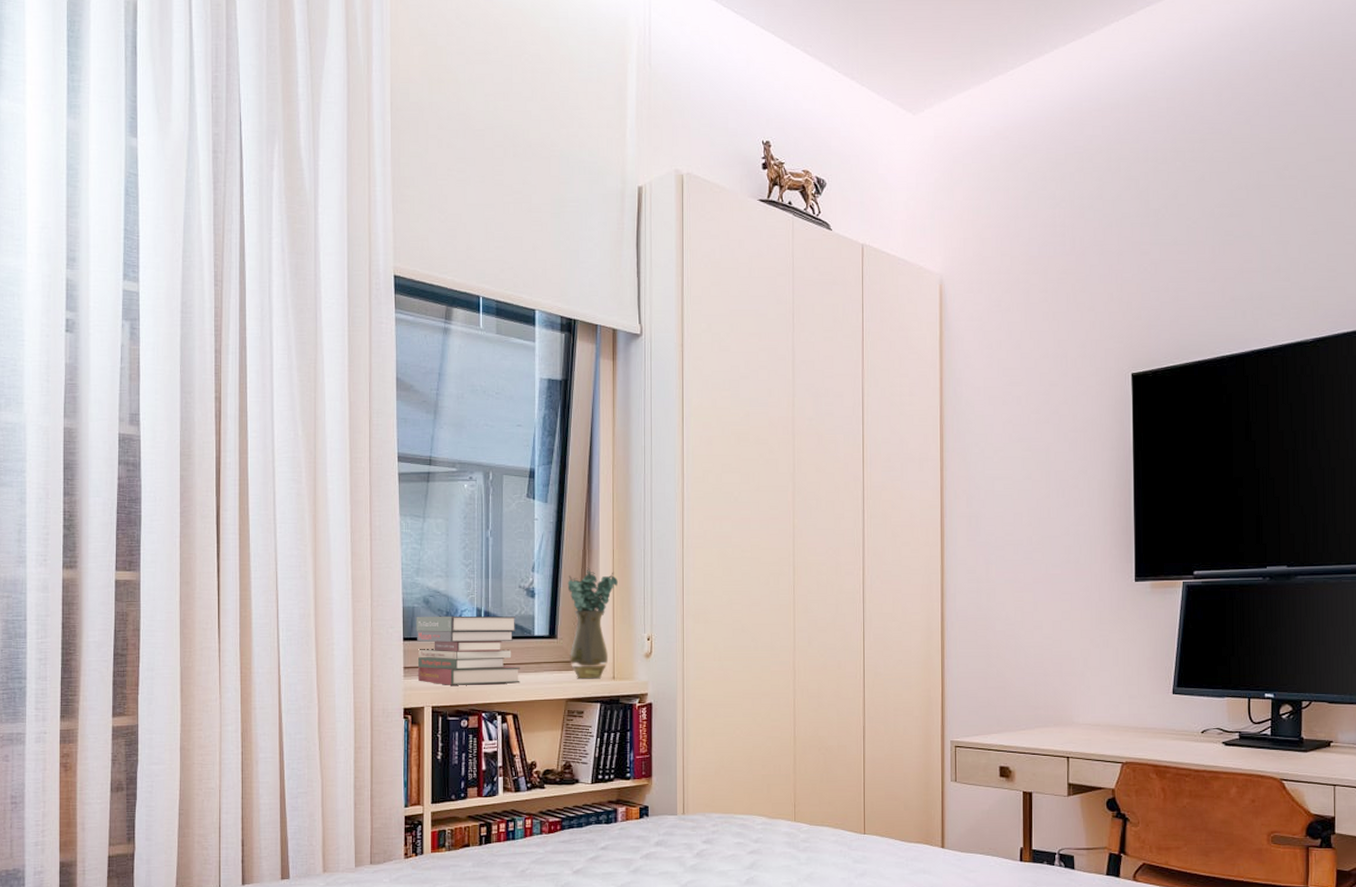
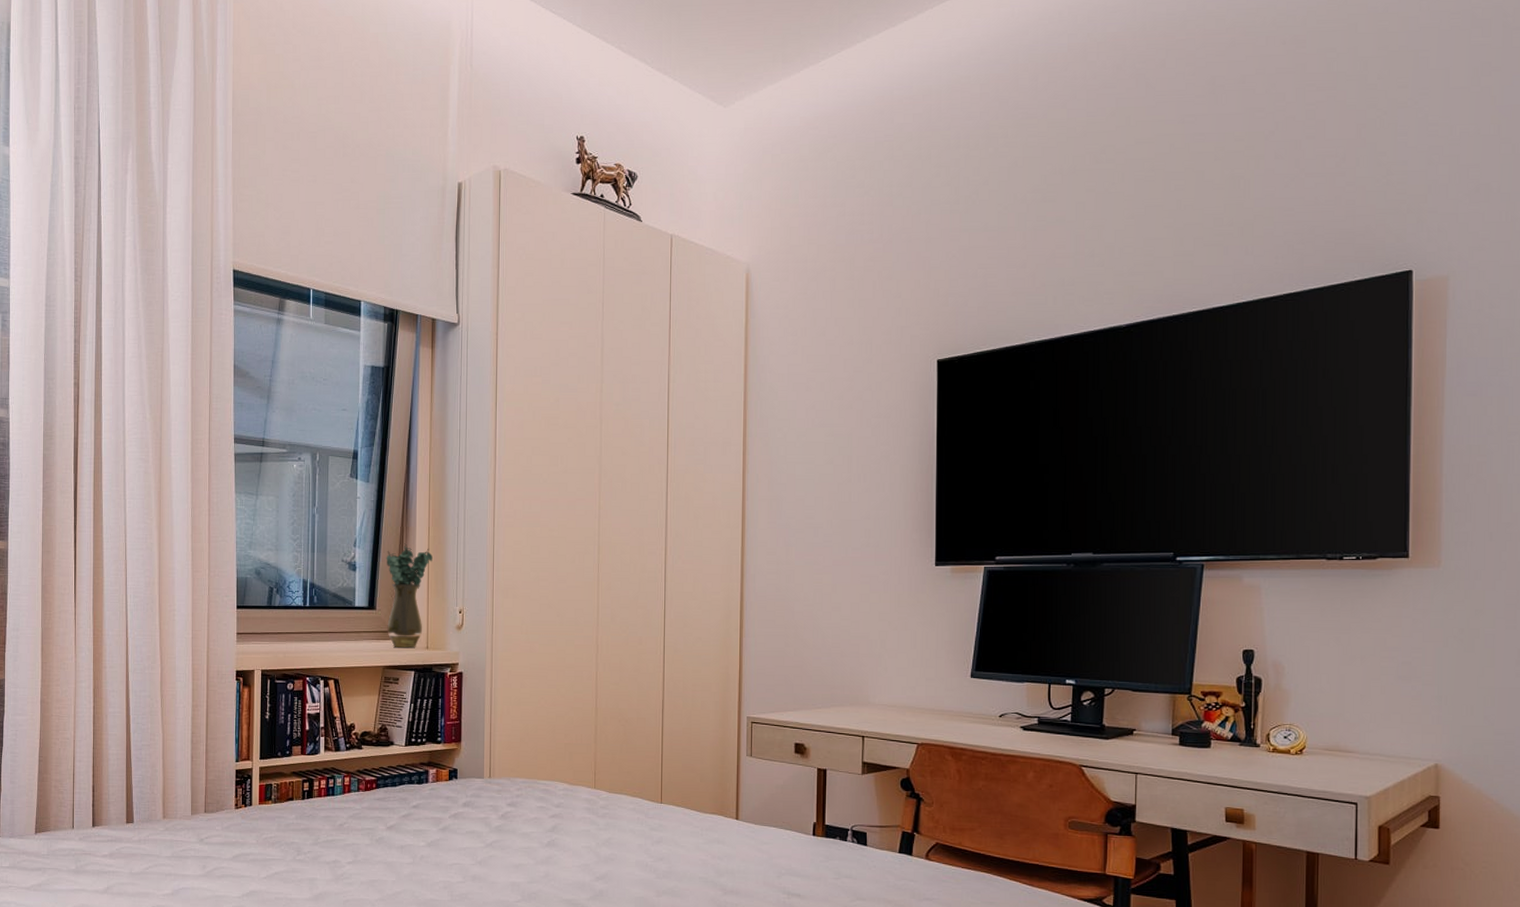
books: present [416,615,520,685] -> none [248,586,342,651]

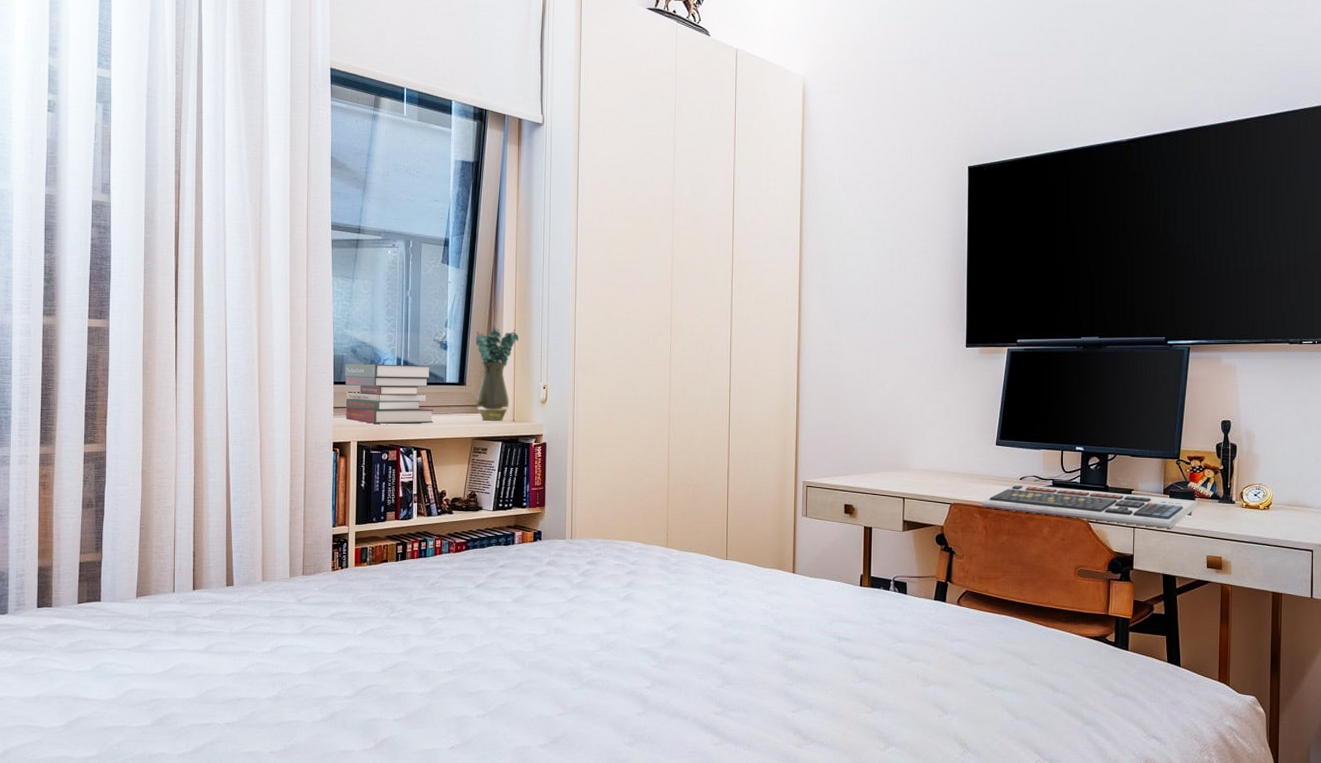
books: none [248,586,342,651] -> present [345,363,433,424]
computer keyboard: none [954,721,1214,775] -> present [982,484,1198,528]

